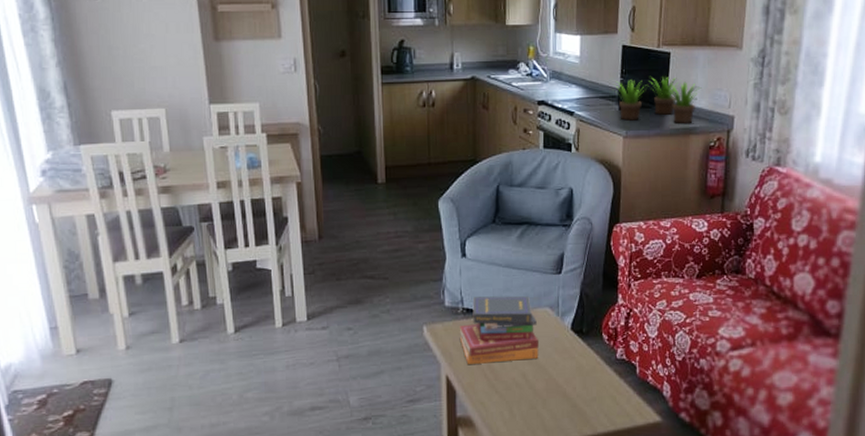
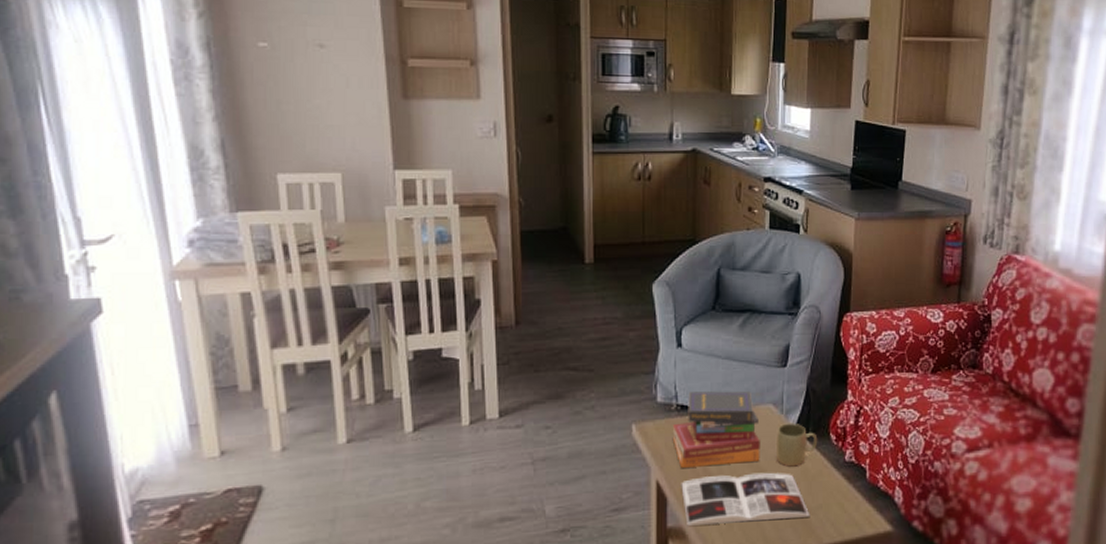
magazine: none [468,368,585,415] -> present [681,472,810,526]
mug: none [552,324,591,363] -> present [775,423,818,467]
plant: present [614,75,701,124] -> none [846,154,937,207]

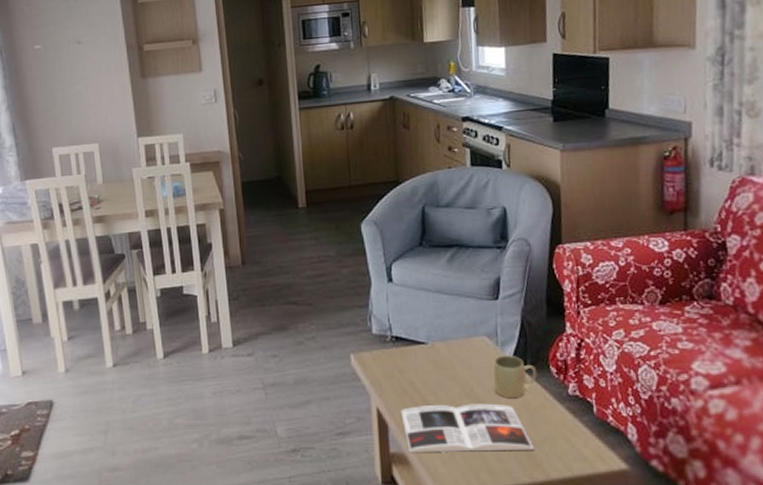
books: present [672,391,760,468] -> none [388,323,478,396]

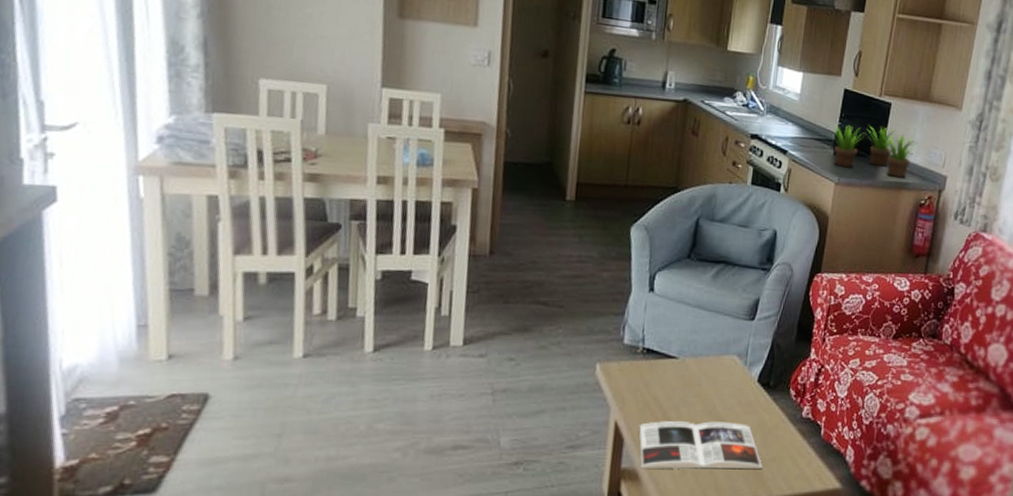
mug: present [492,355,538,399] -> none [735,375,778,418]
plant: none [546,82,648,134] -> present [831,125,918,179]

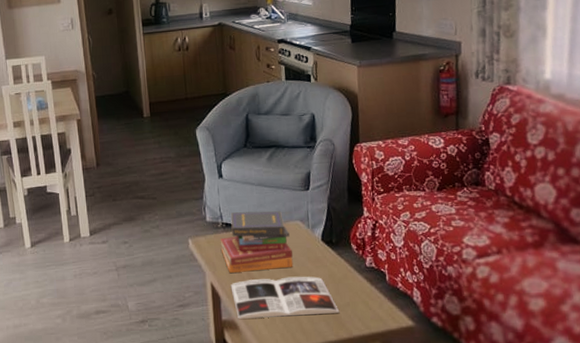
books: none [635,337,722,411] -> present [220,211,293,273]
plant: present [831,125,918,179] -> none [345,10,427,52]

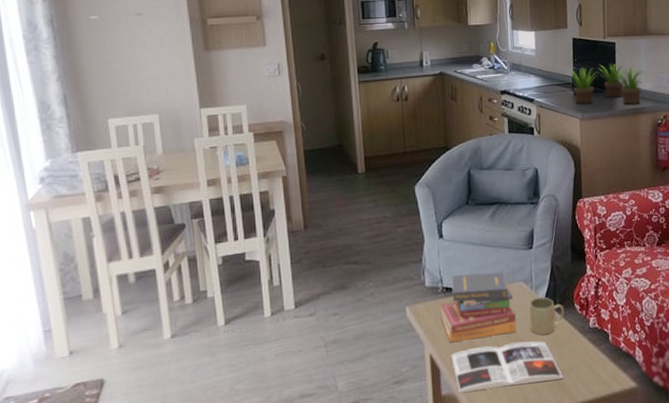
mug: none [305,235,341,271] -> present [528,296,565,335]
plant: none [345,10,427,52] -> present [568,63,645,105]

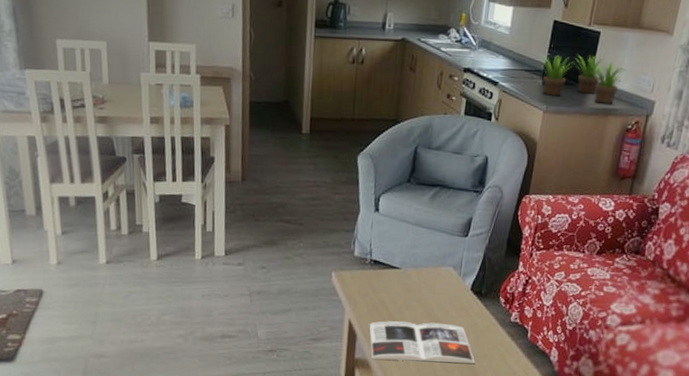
books: present [439,272,517,342] -> none [365,250,439,314]
mug: present [528,296,565,335] -> none [451,284,489,321]

